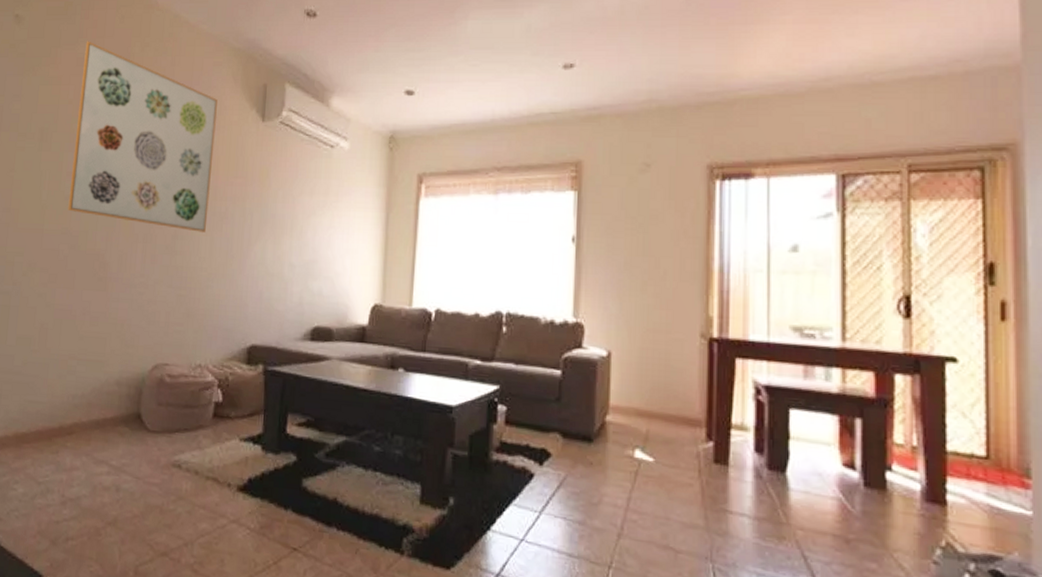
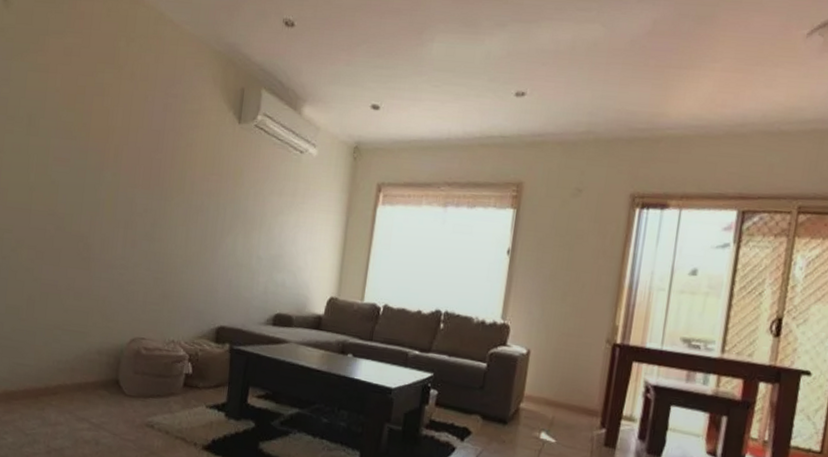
wall art: present [68,41,218,233] -> none [54,31,198,223]

